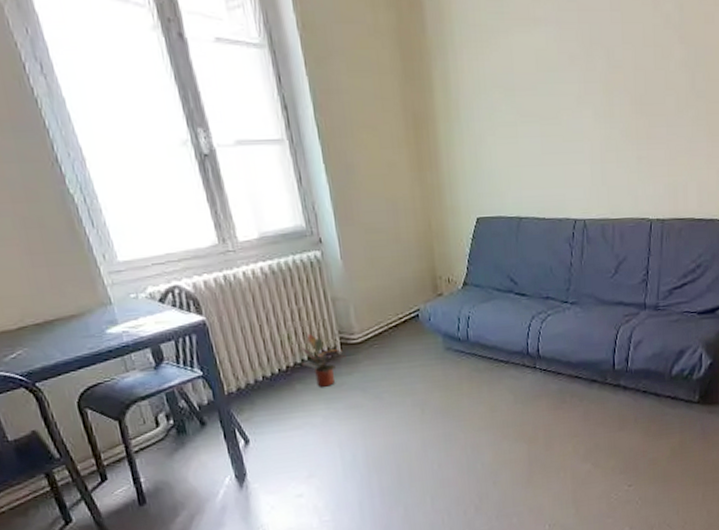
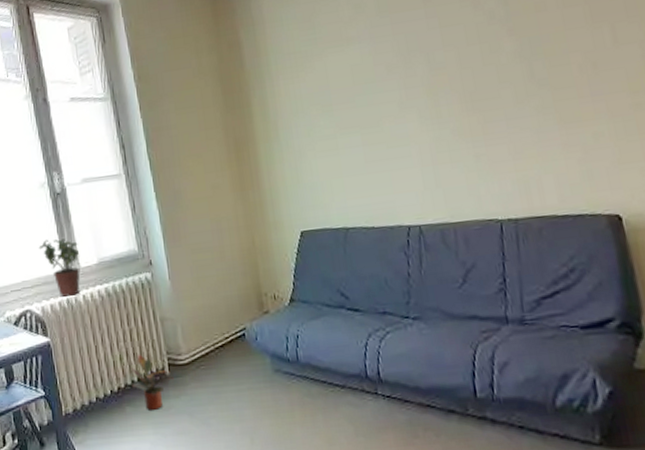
potted plant: none [184,208,239,273] -> present [38,238,80,297]

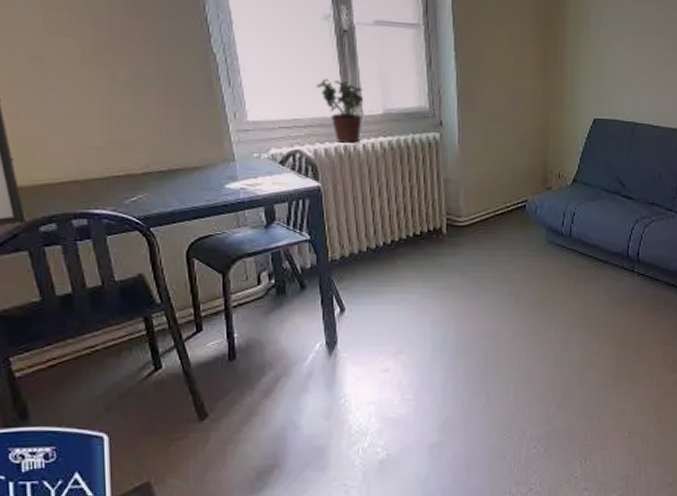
potted plant: present [130,354,174,410] -> none [405,211,450,265]

